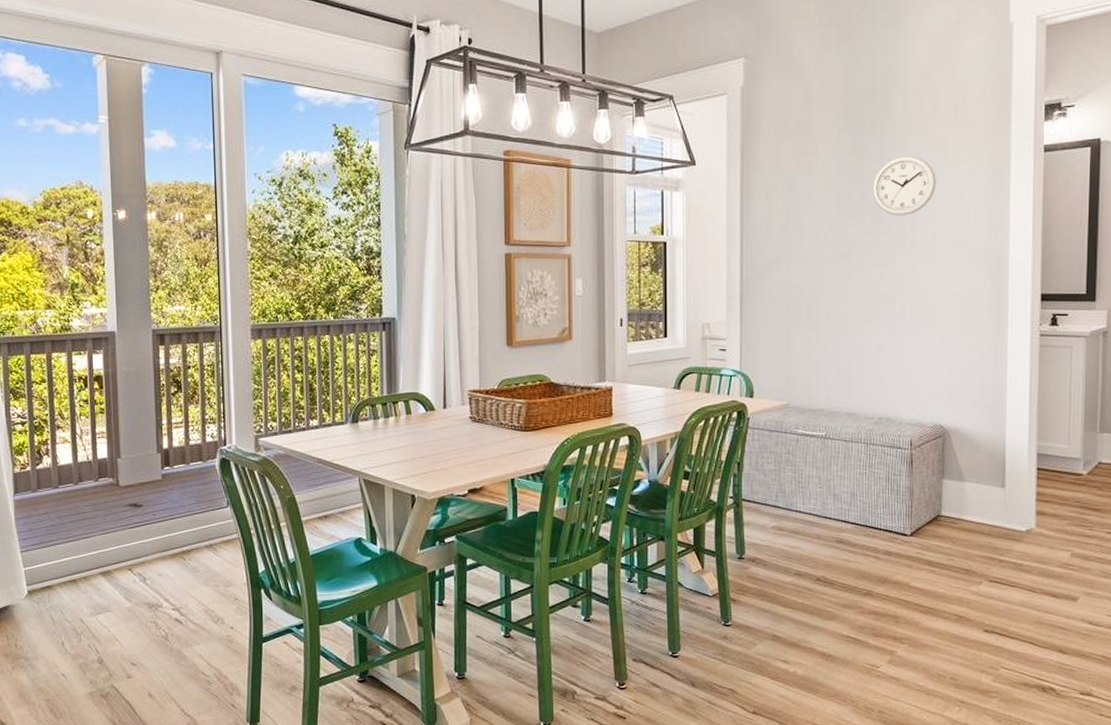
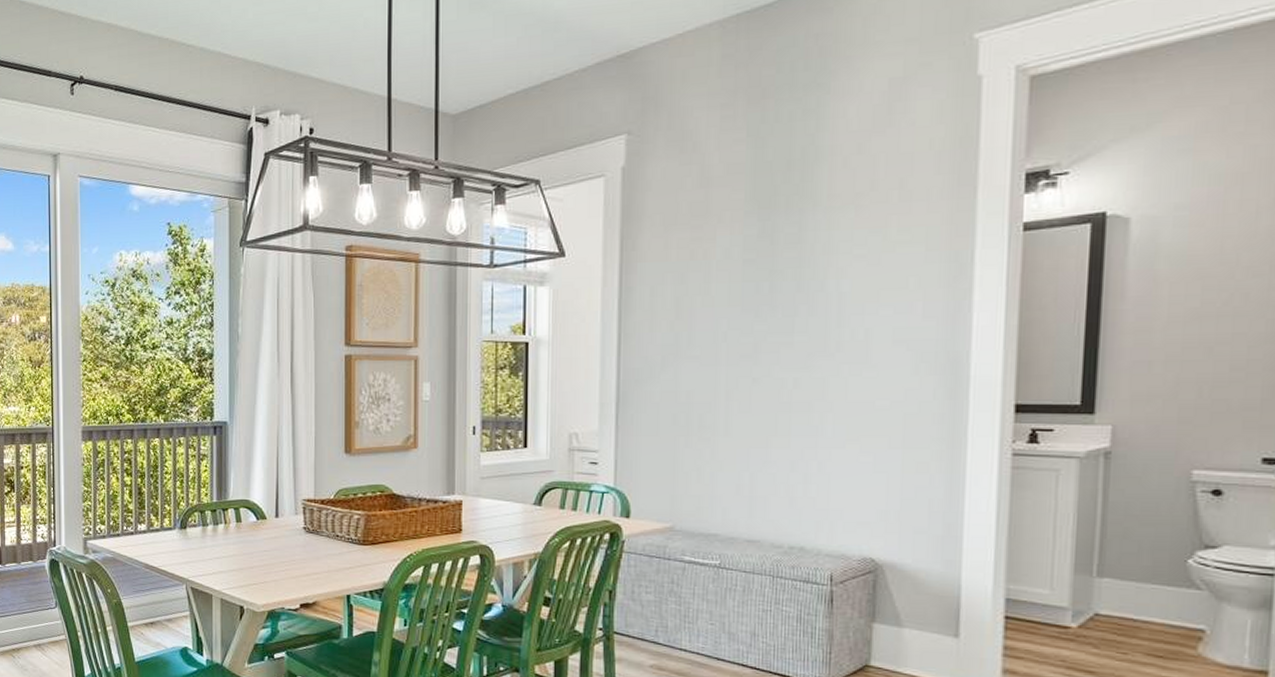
wall clock: present [872,155,936,216] -> none [786,239,872,311]

